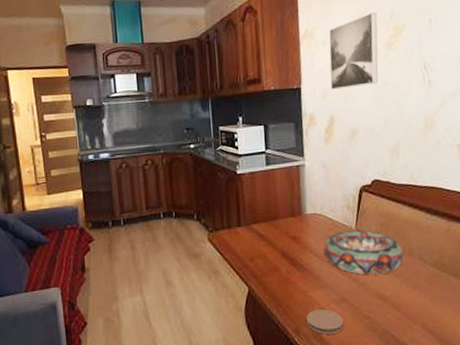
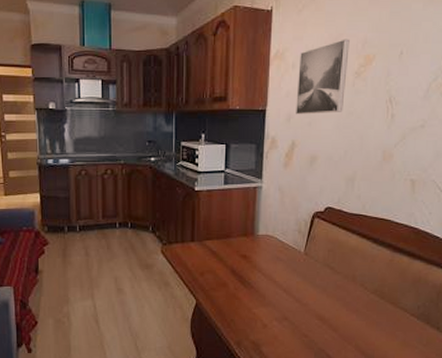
coaster: present [306,309,344,334] -> none [249,325,283,349]
decorative bowl: present [323,230,404,275] -> none [271,254,347,297]

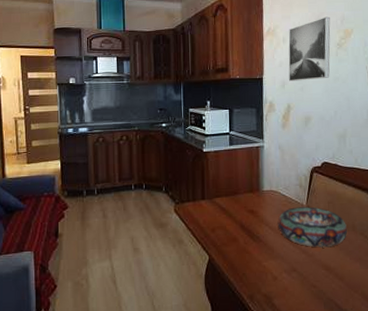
decorative bowl: none [271,254,347,297] -> present [277,207,348,248]

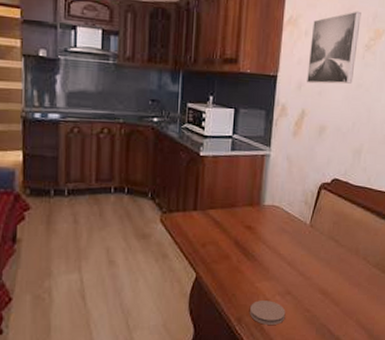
coaster: none [260,278,294,301] -> present [250,300,286,325]
decorative bowl: present [277,207,348,248] -> none [276,226,351,271]

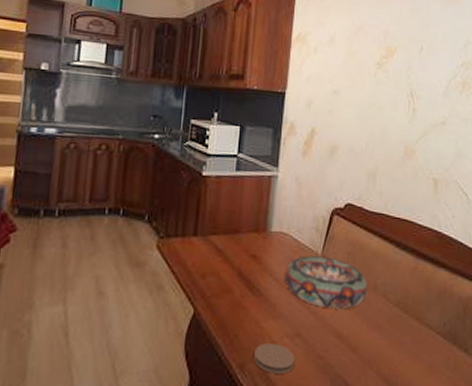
decorative bowl: none [276,226,351,271] -> present [284,256,368,310]
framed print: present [307,11,361,84] -> none [316,29,372,103]

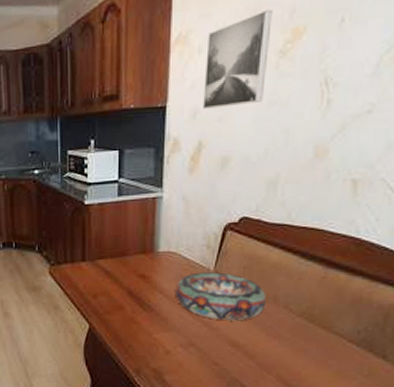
coaster: present [254,343,295,374] -> none [149,352,190,377]
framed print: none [316,29,372,103] -> present [203,9,273,109]

